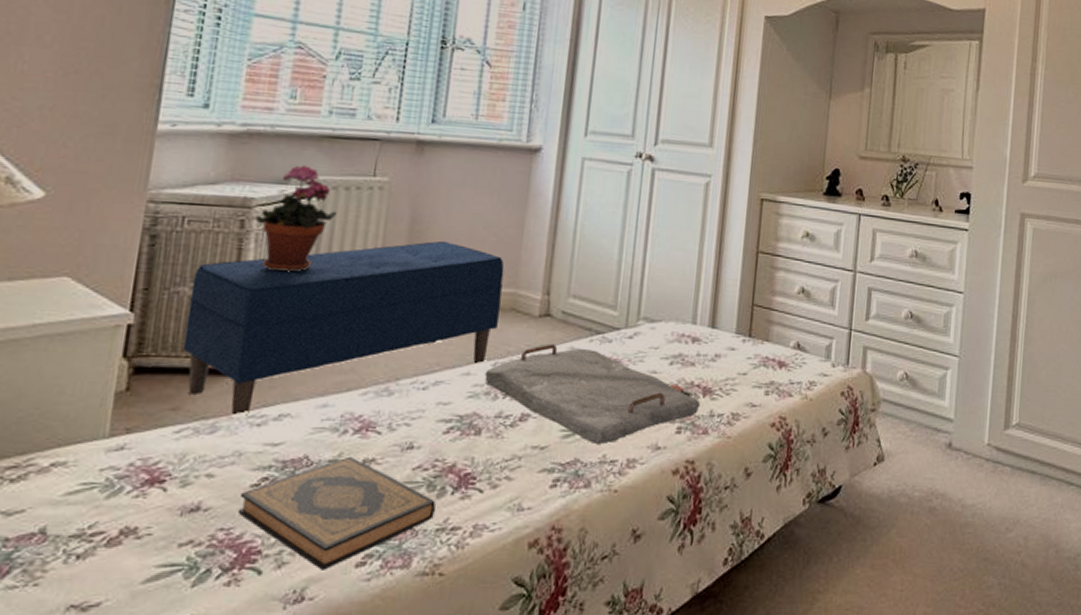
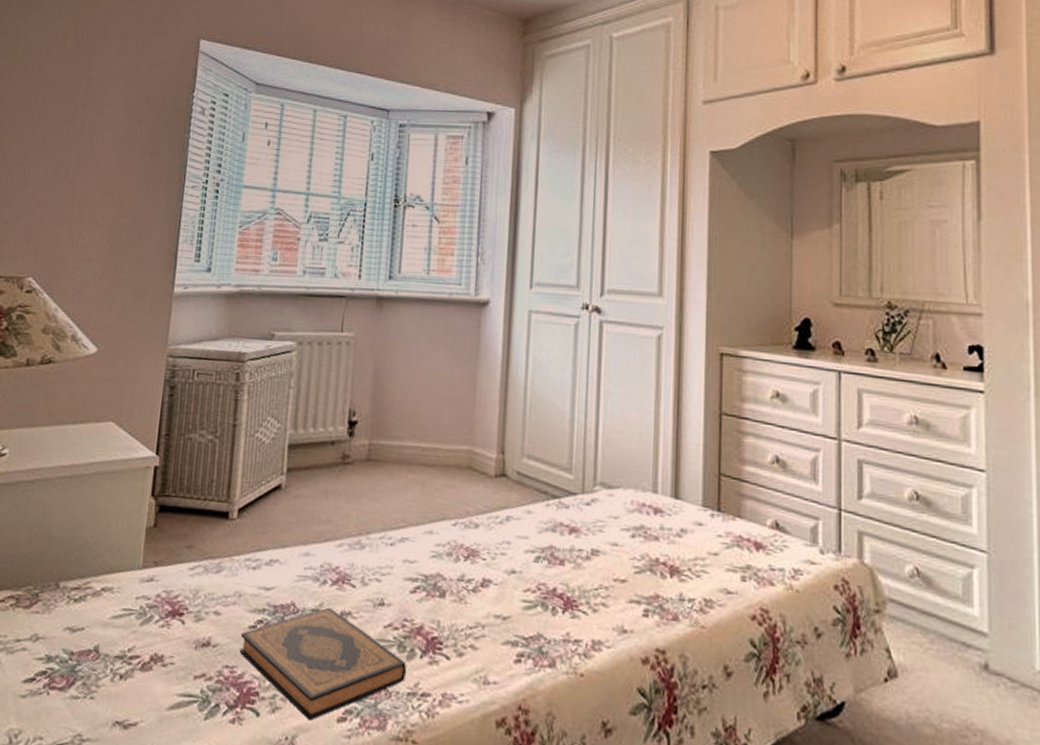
bench: present [182,240,505,417] -> none [195,395,460,559]
potted plant: present [255,165,337,272] -> none [248,322,312,423]
serving tray: present [484,343,701,444] -> none [446,506,668,620]

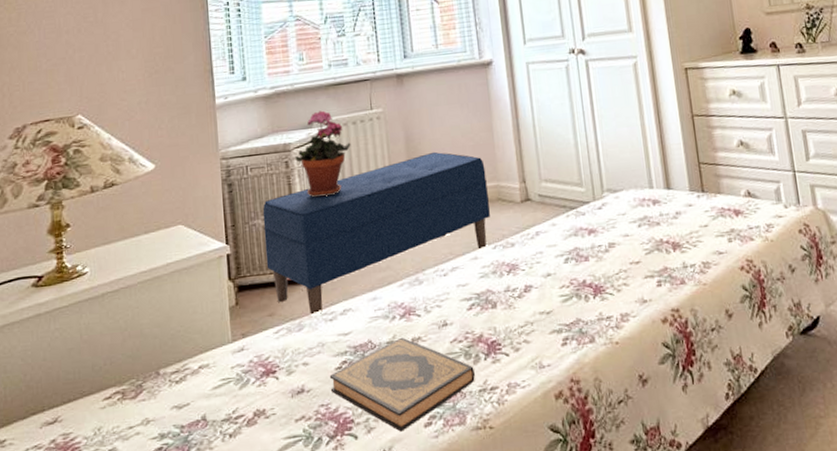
bench: none [195,395,460,559] -> present [262,151,490,316]
potted plant: none [248,322,312,423] -> present [295,110,351,198]

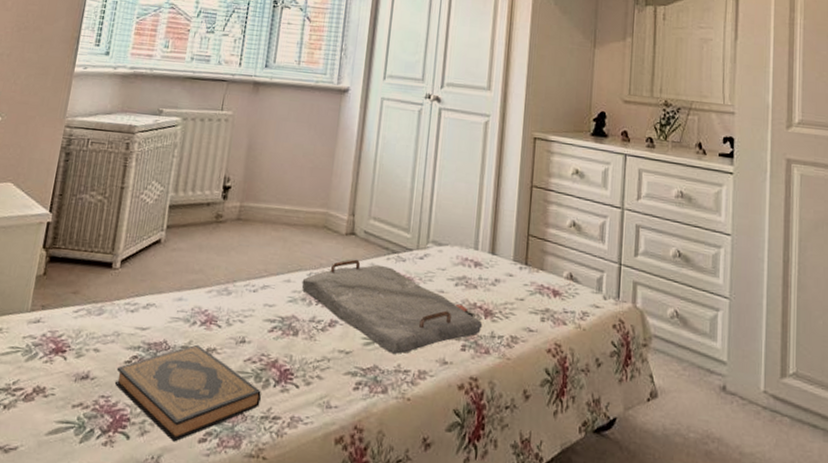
bench: present [262,151,490,316] -> none [83,165,319,303]
potted plant: present [295,110,351,198] -> none [137,100,194,187]
serving tray: none [489,223,673,304] -> present [301,259,483,354]

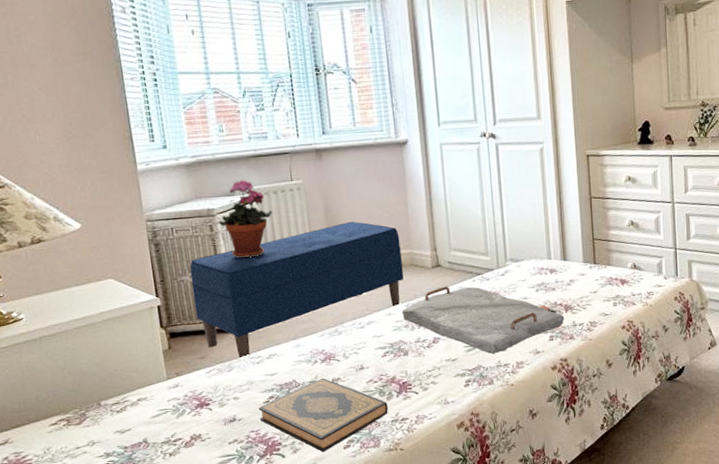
bench: none [83,165,319,303] -> present [189,221,404,360]
potted plant: none [137,100,194,187] -> present [219,180,273,259]

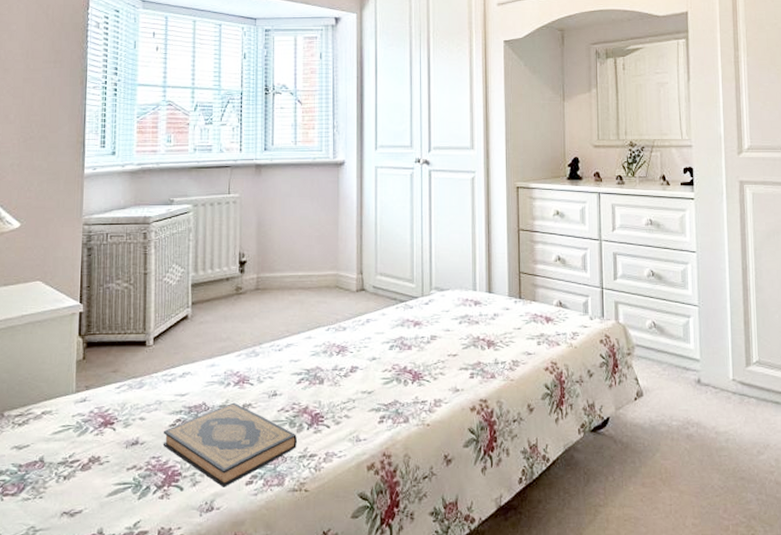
bench: present [189,221,404,360] -> none [116,238,328,376]
potted plant: present [219,180,273,259] -> none [153,190,207,269]
serving tray: present [402,286,565,354] -> none [322,311,487,388]

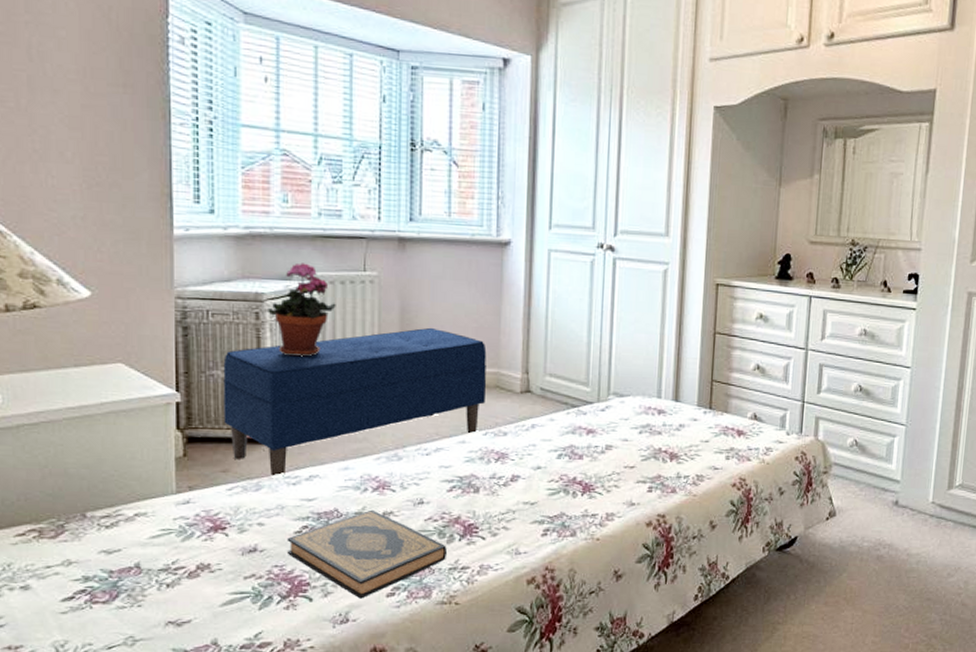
bench: none [116,238,328,376] -> present [223,327,487,478]
potted plant: none [153,190,207,269] -> present [268,263,336,357]

